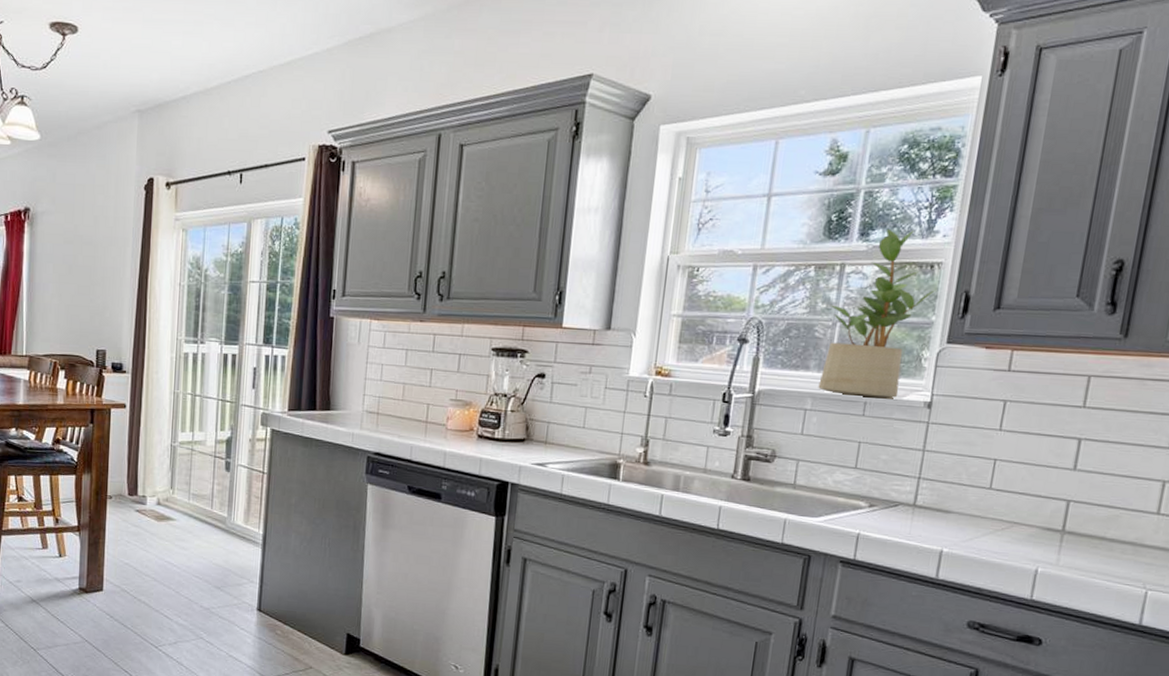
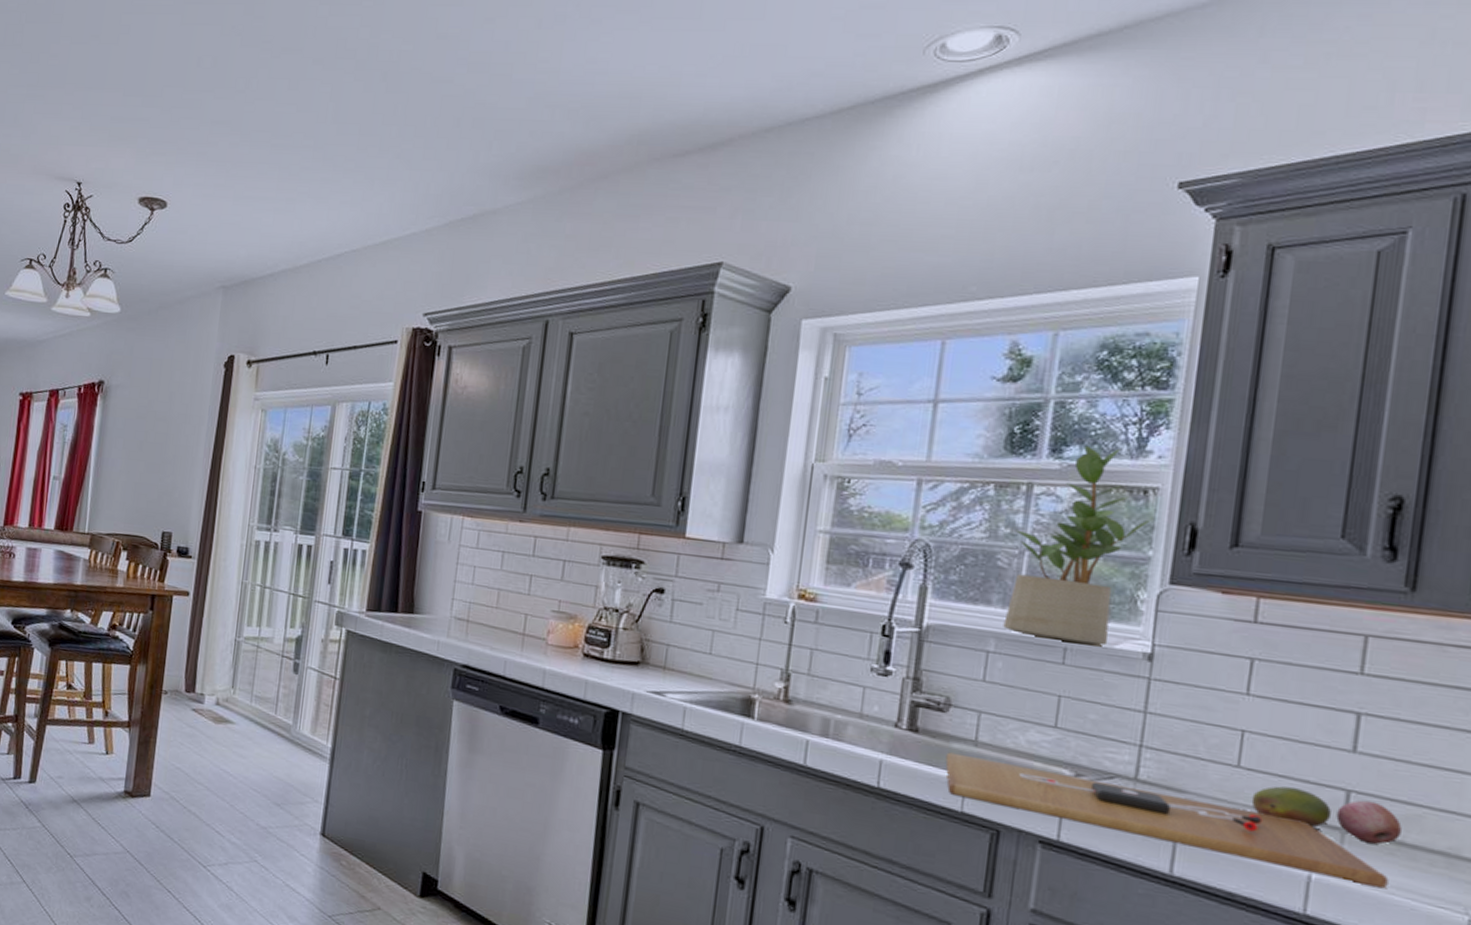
cutting board: none [770,495,1092,574] -> present [945,752,1389,889]
fruit: none [998,501,1055,532] -> present [1251,786,1331,828]
fruit: none [1058,507,1104,541] -> present [1336,800,1402,845]

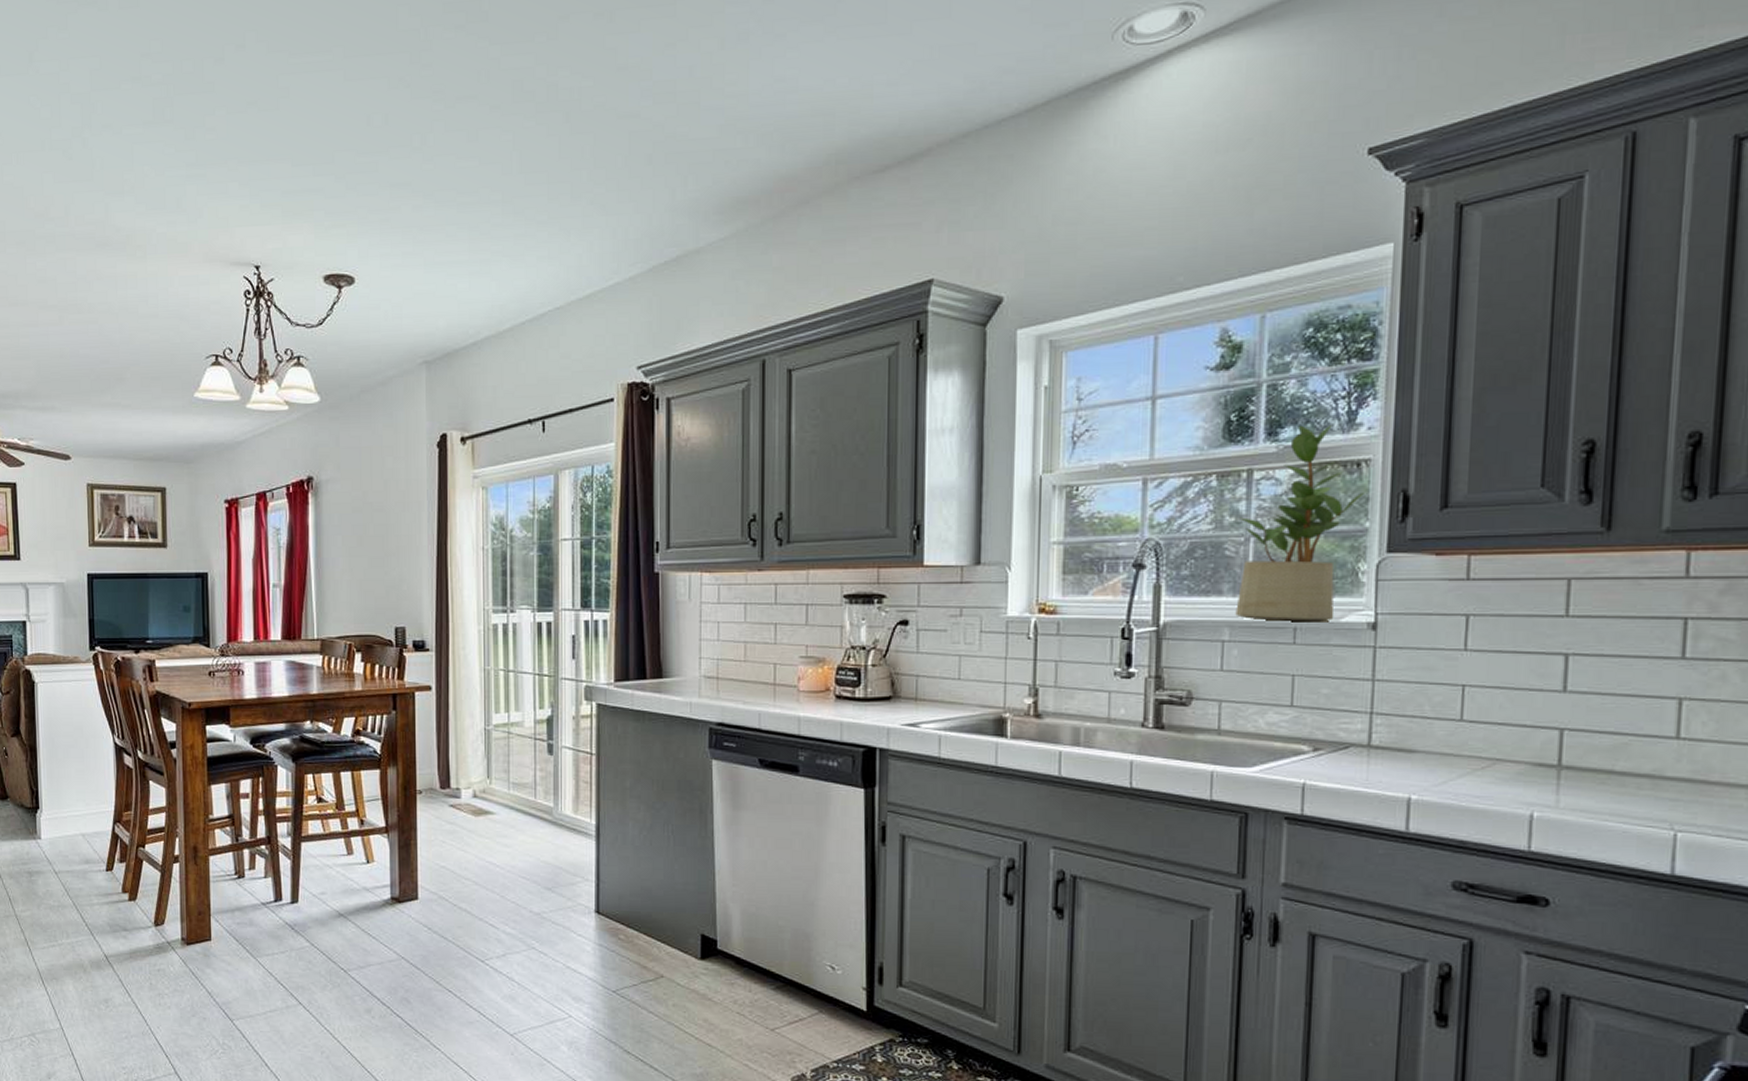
cutting board: present [945,752,1389,889] -> none [1192,744,1602,817]
fruit: present [1251,786,1331,828] -> none [1475,734,1547,769]
fruit: present [1336,800,1402,845] -> none [1552,736,1611,776]

